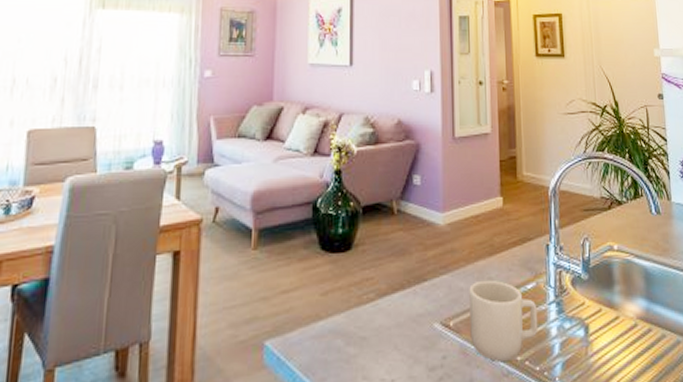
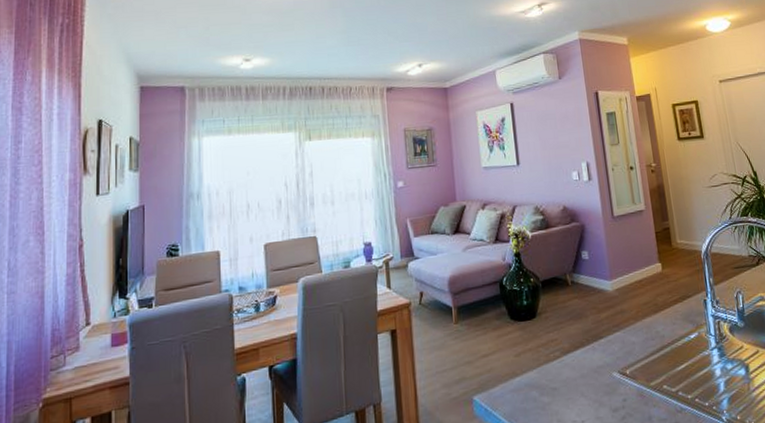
mug: present [469,279,538,363] -> none [640,333,704,401]

